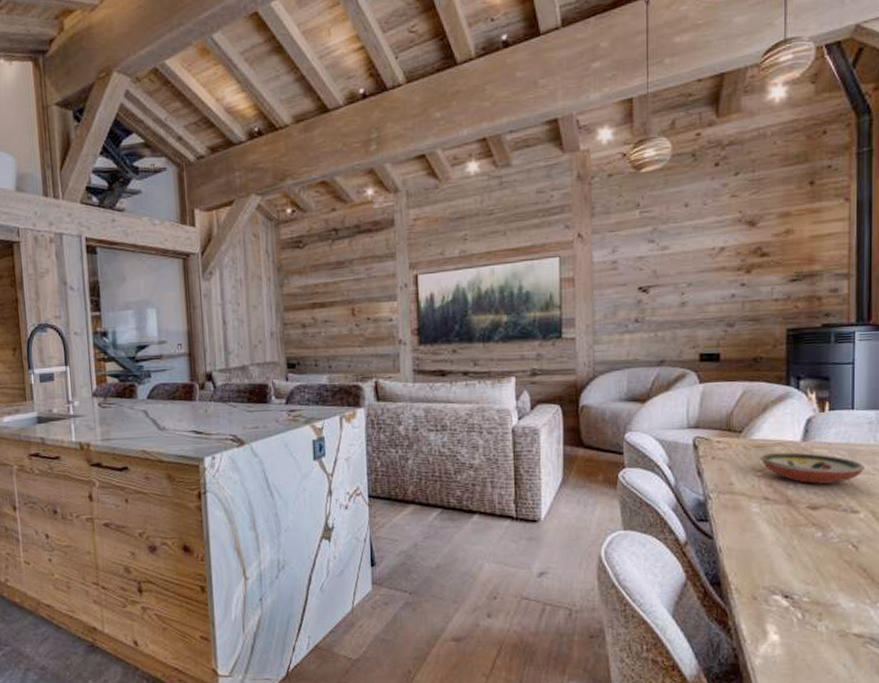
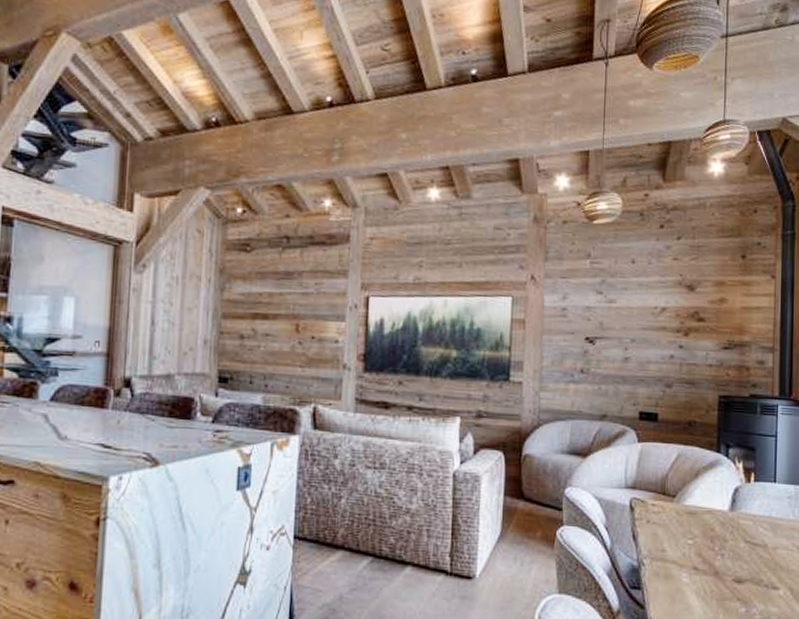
decorative bowl: present [760,452,866,484] -> none [691,521,786,557]

